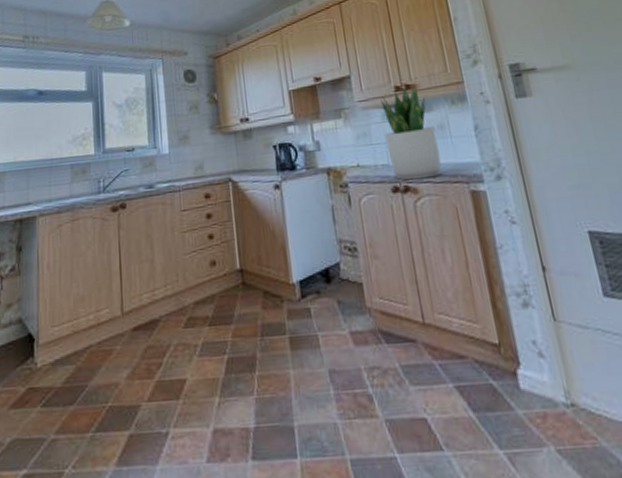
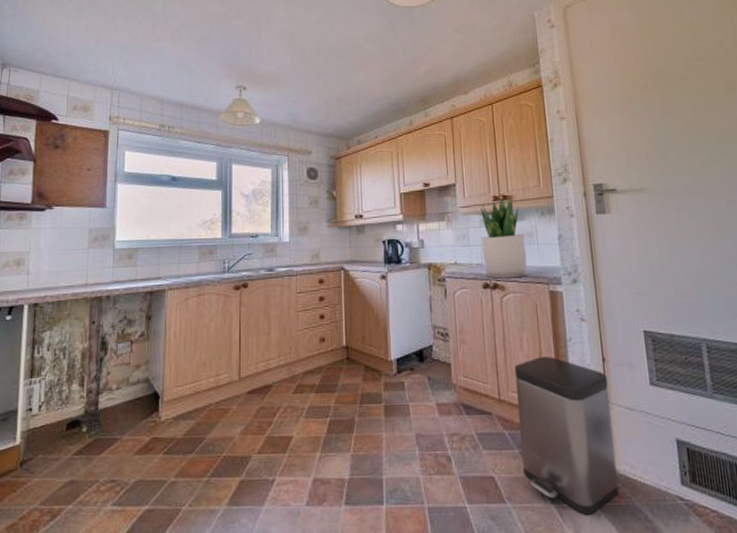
pedal bin: none [437,268,580,462] -> present [514,356,619,515]

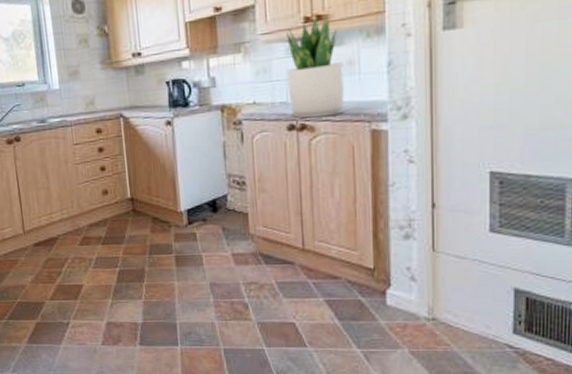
pedal bin: present [514,356,619,515] -> none [322,203,437,359]

